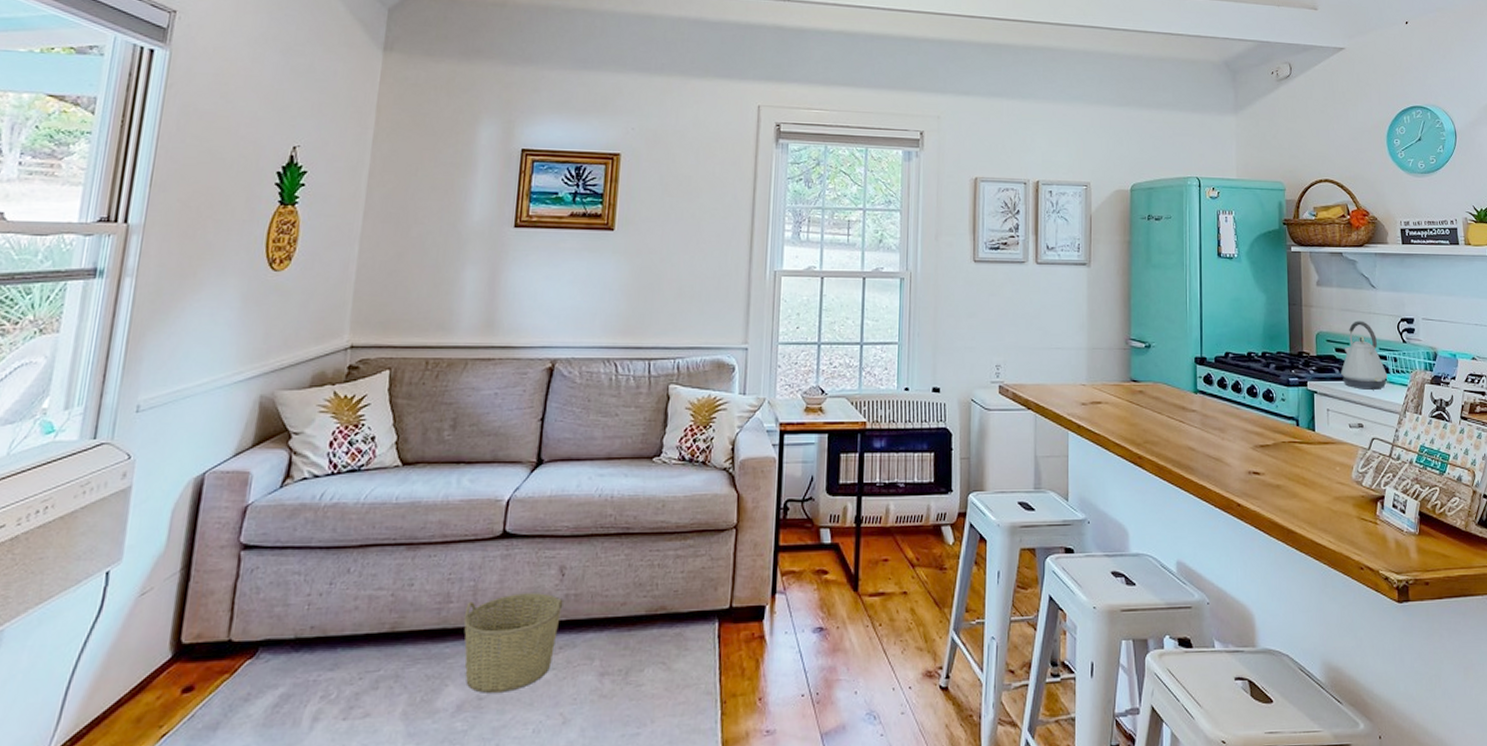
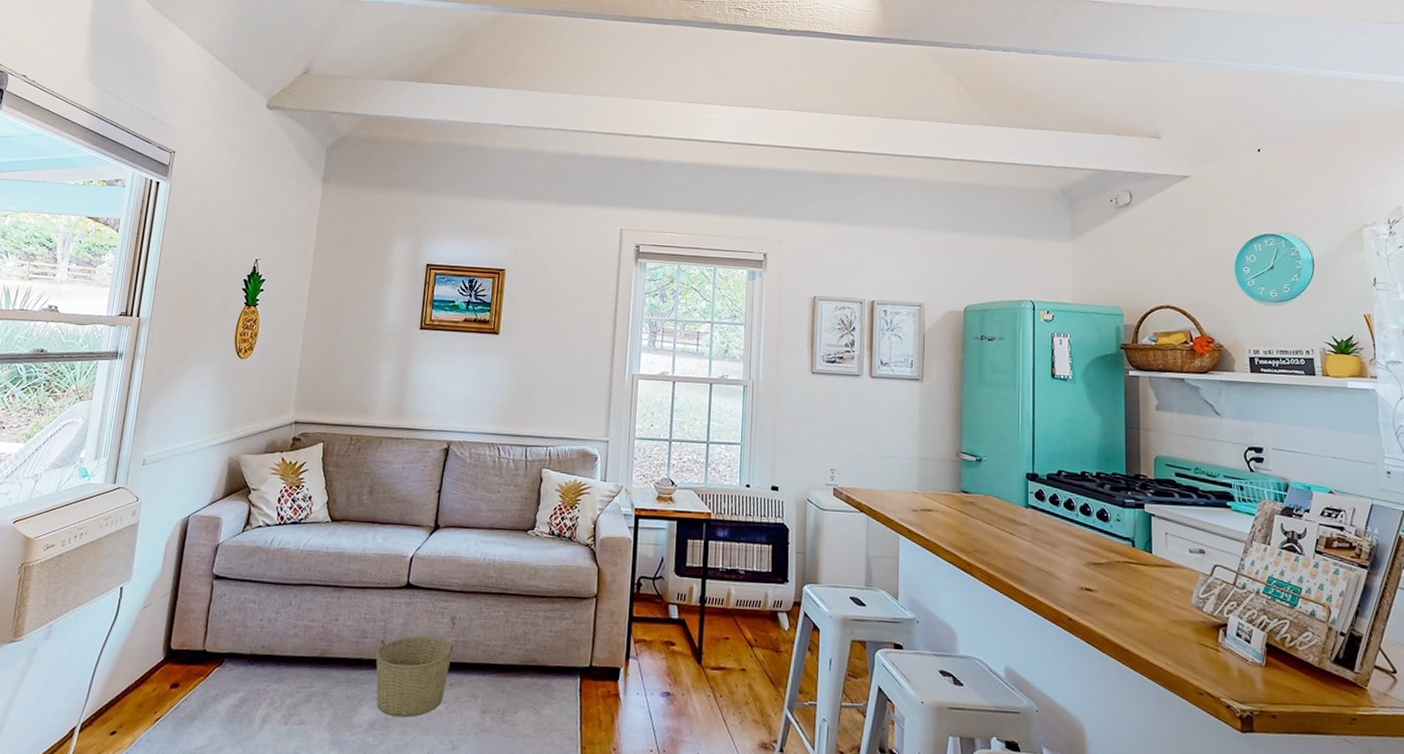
kettle: present [1341,321,1388,390] -> none [1181,447,1233,517]

